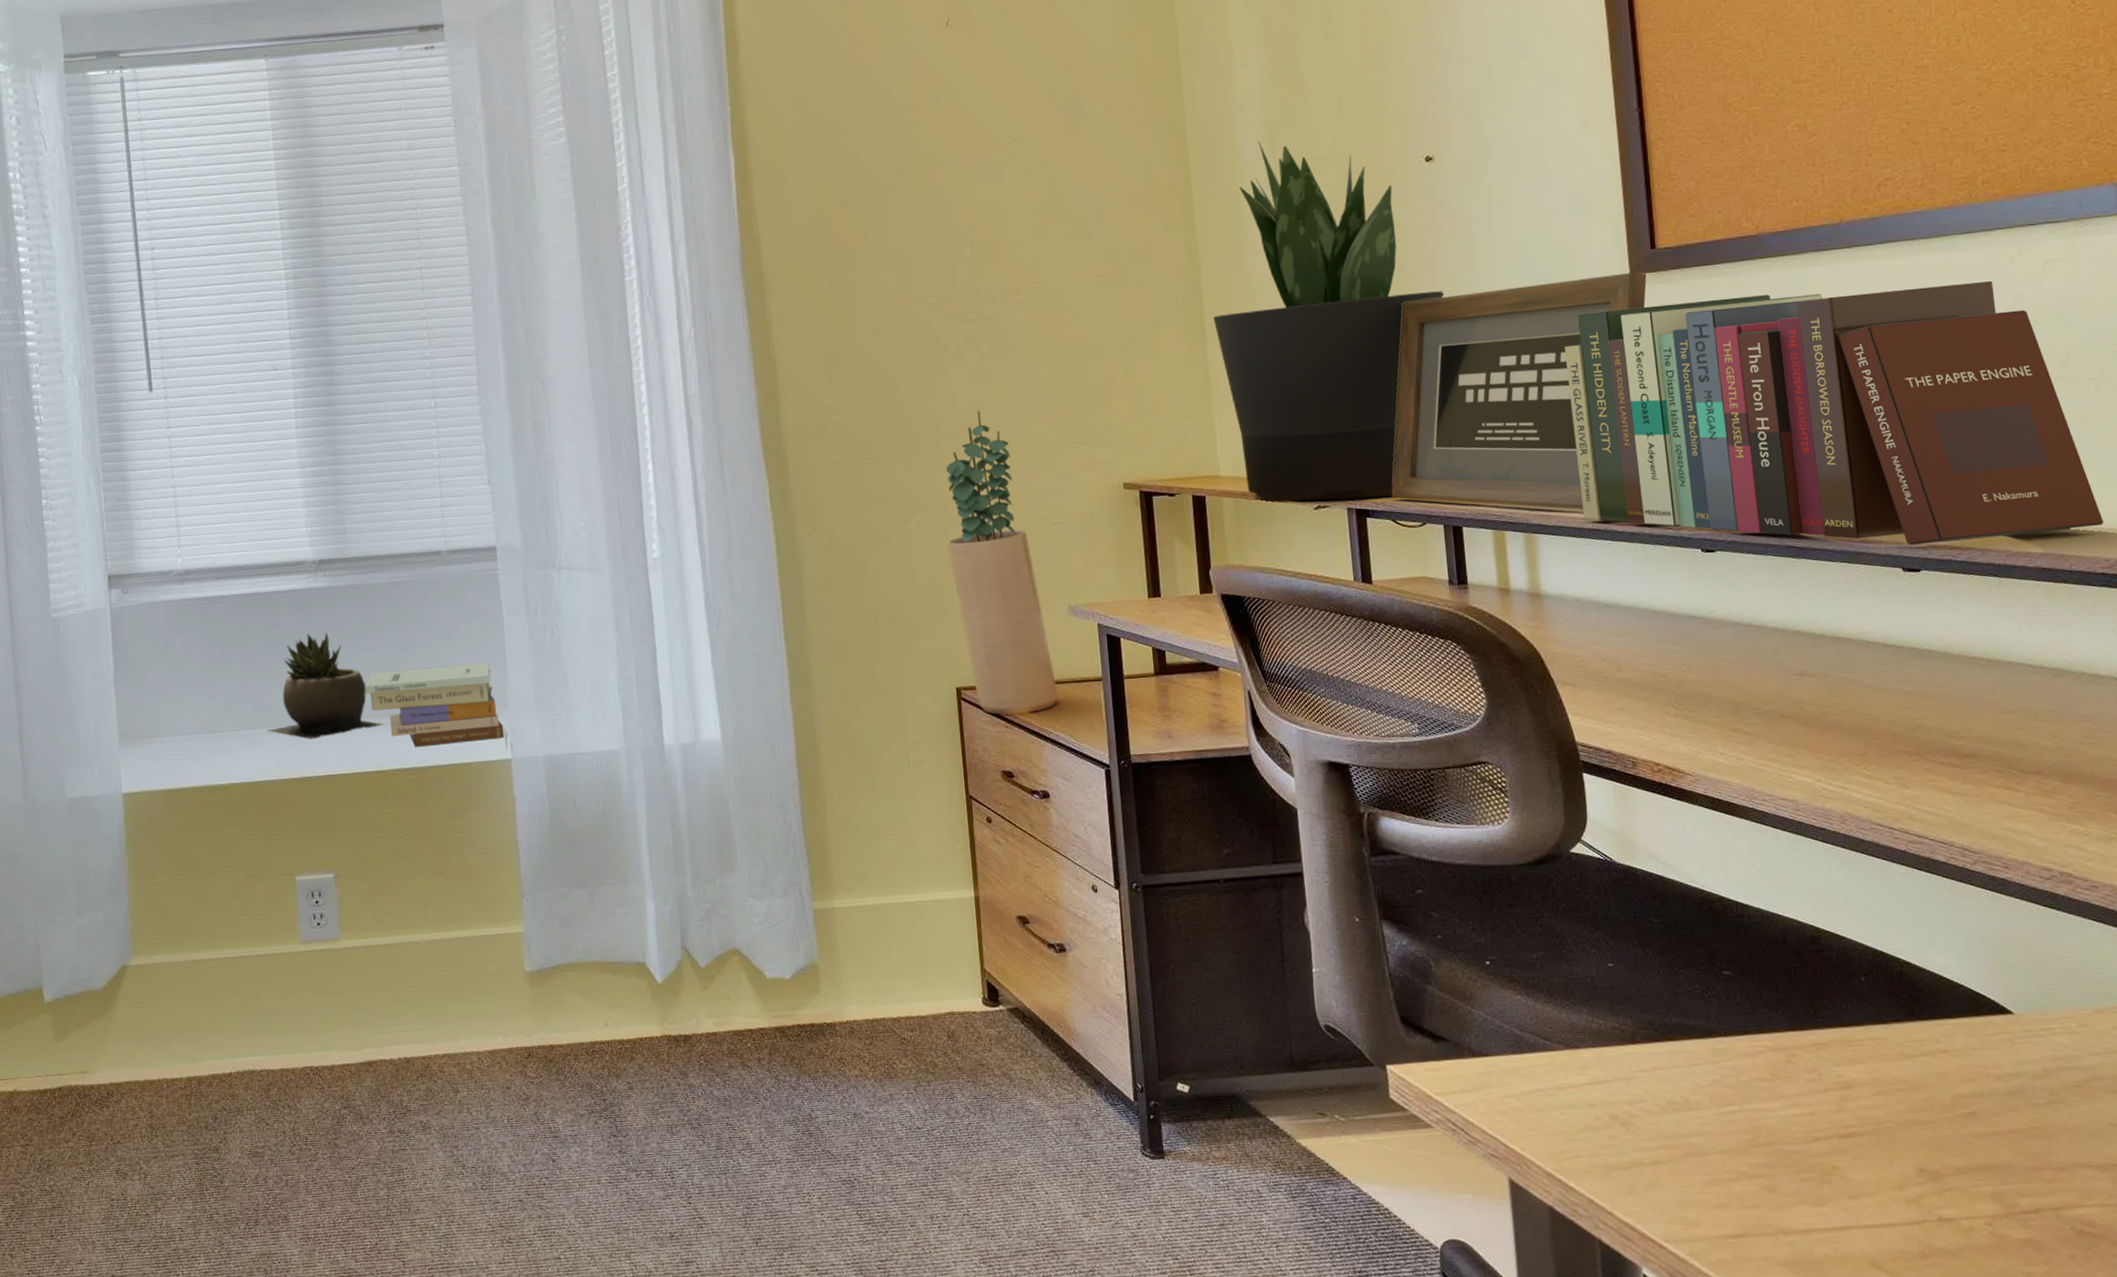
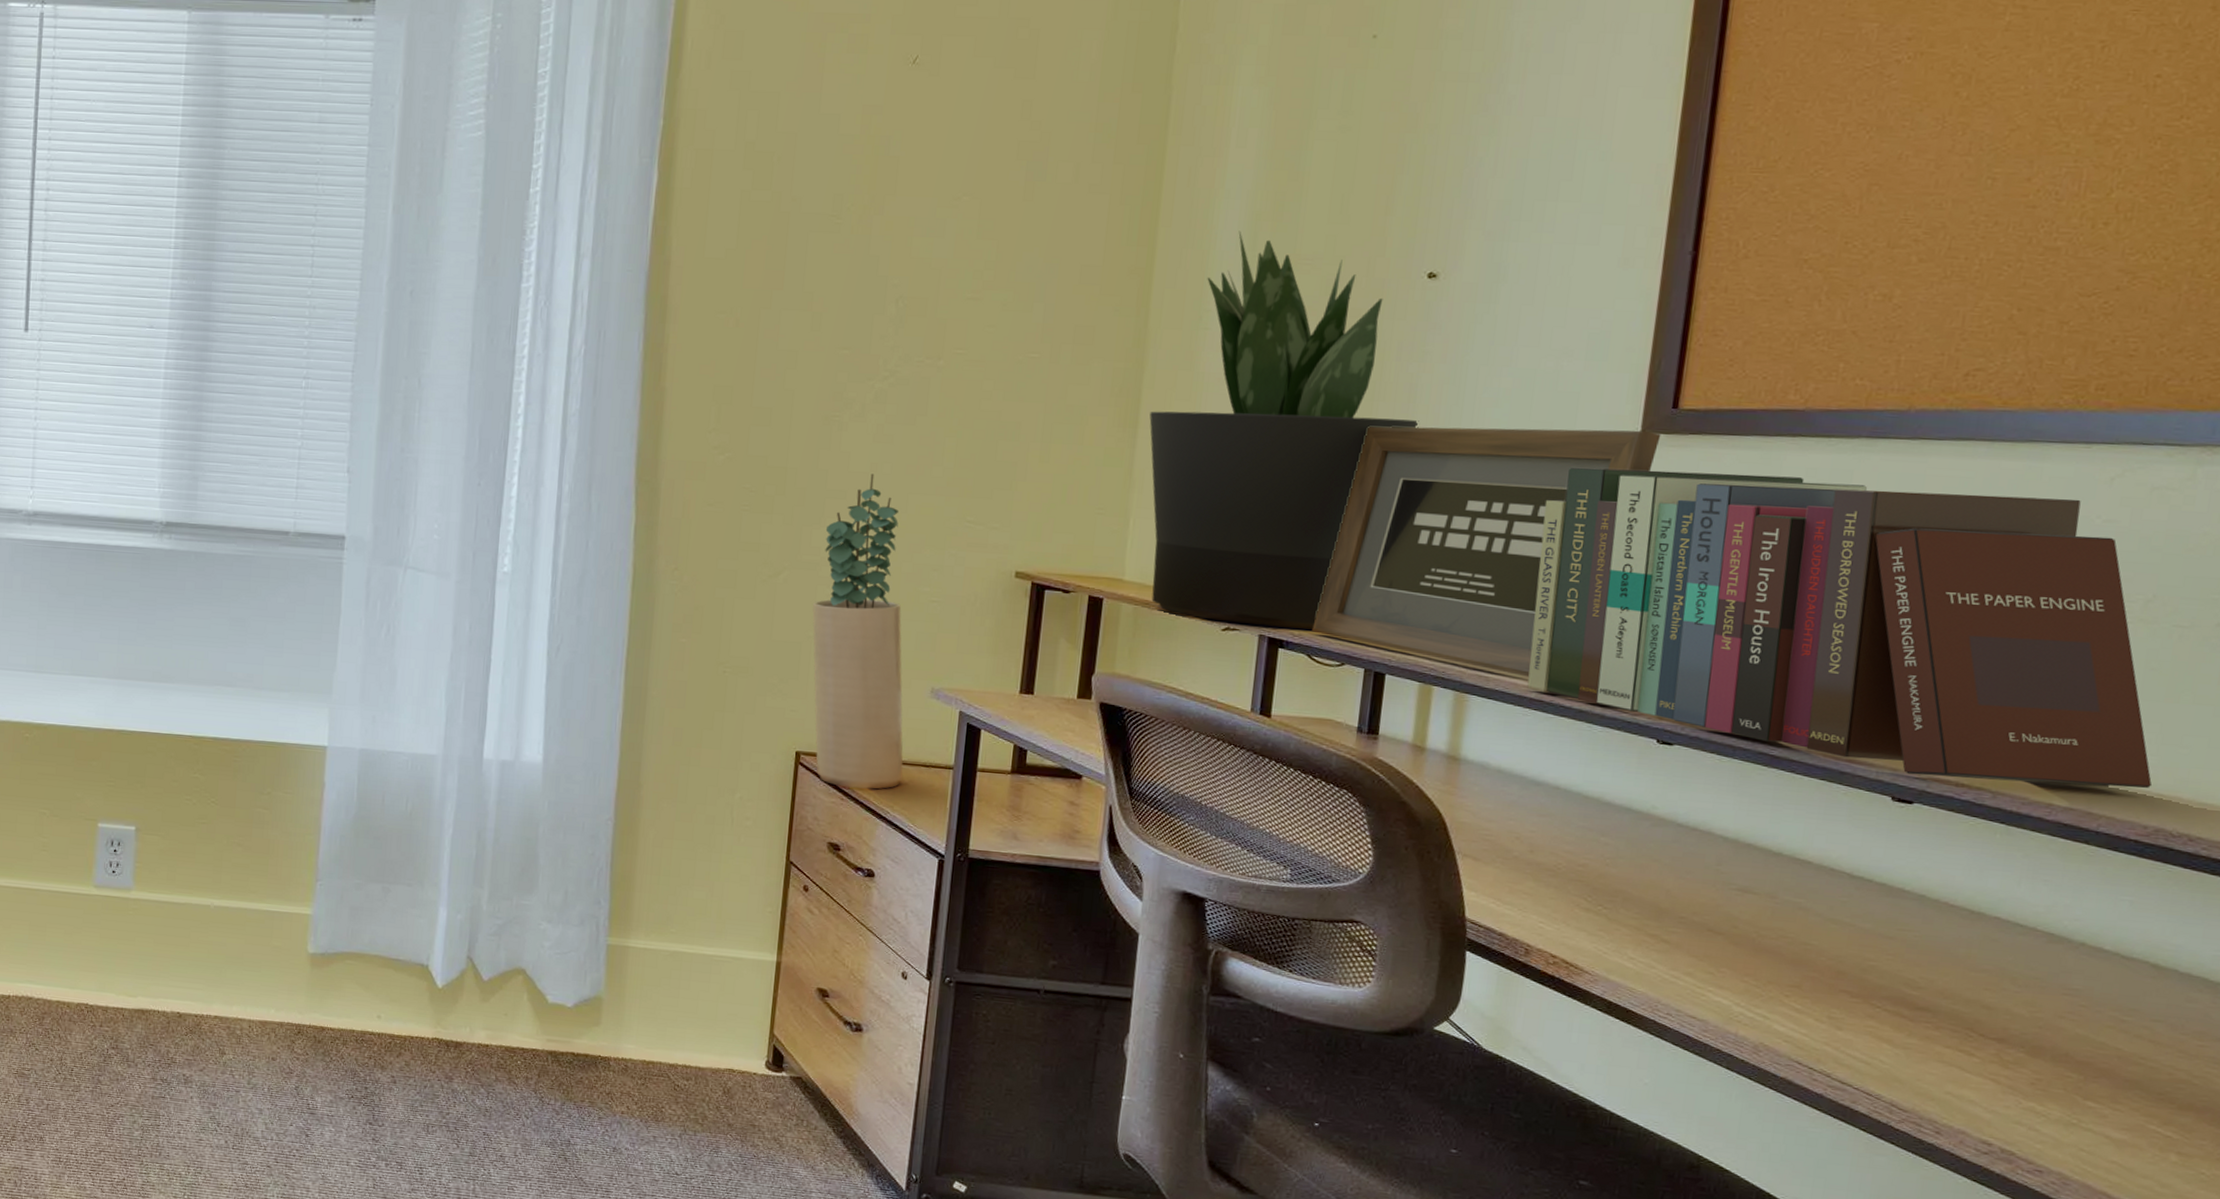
succulent plant: present [266,632,385,739] -> none [90,592,207,695]
books: present [364,663,505,748] -> none [192,640,325,725]

